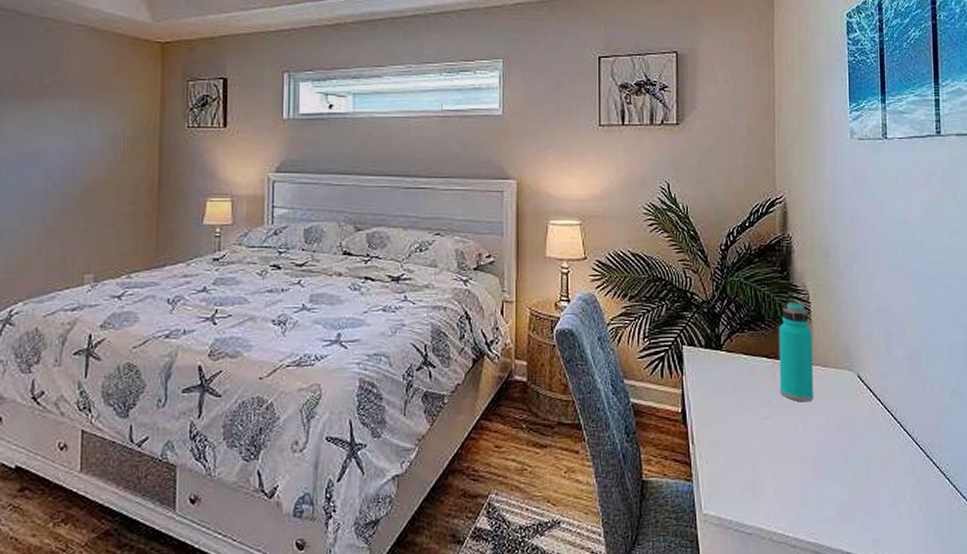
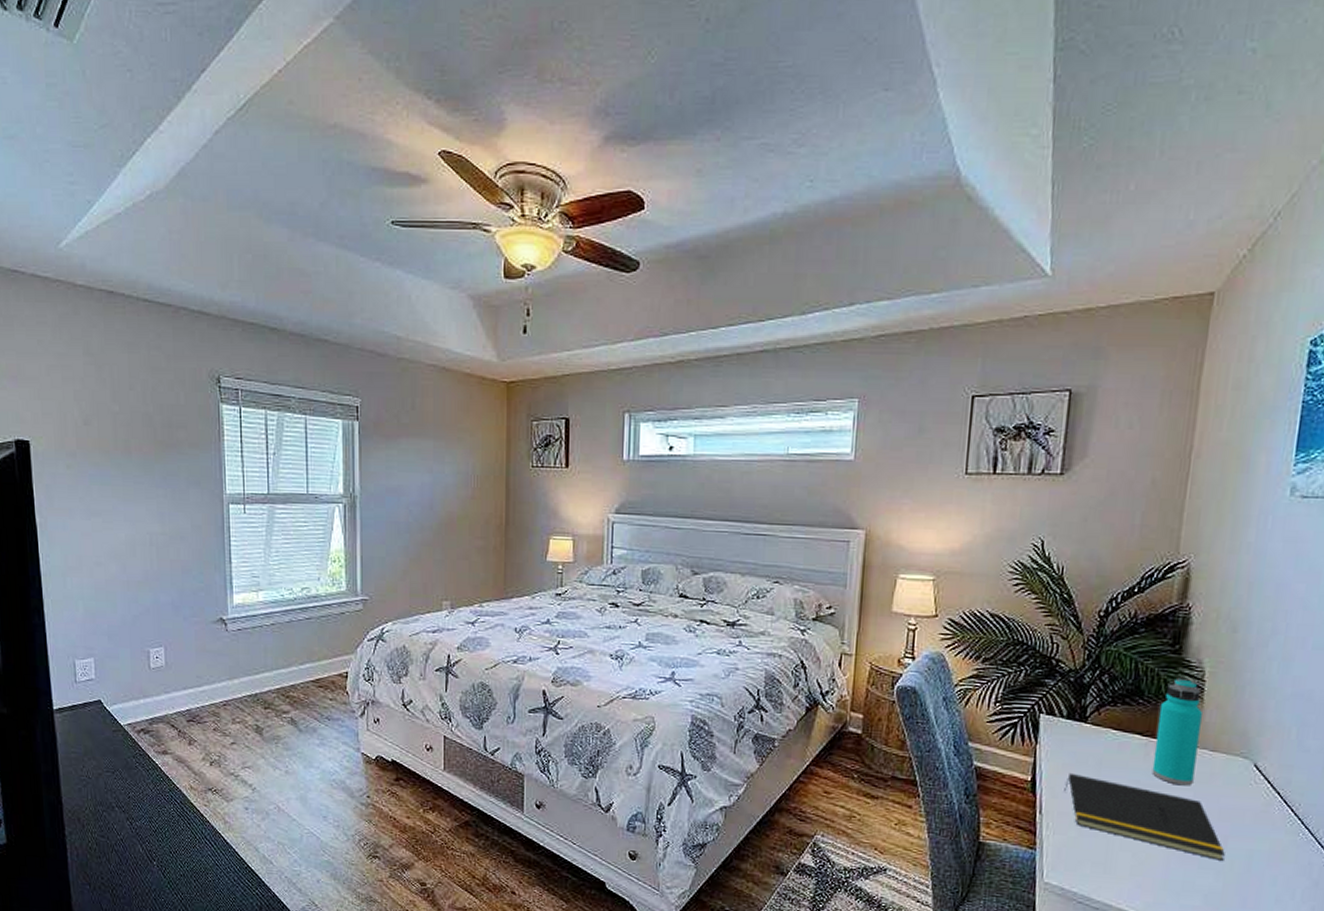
notepad: none [710,400,847,470] -> present [1064,772,1225,861]

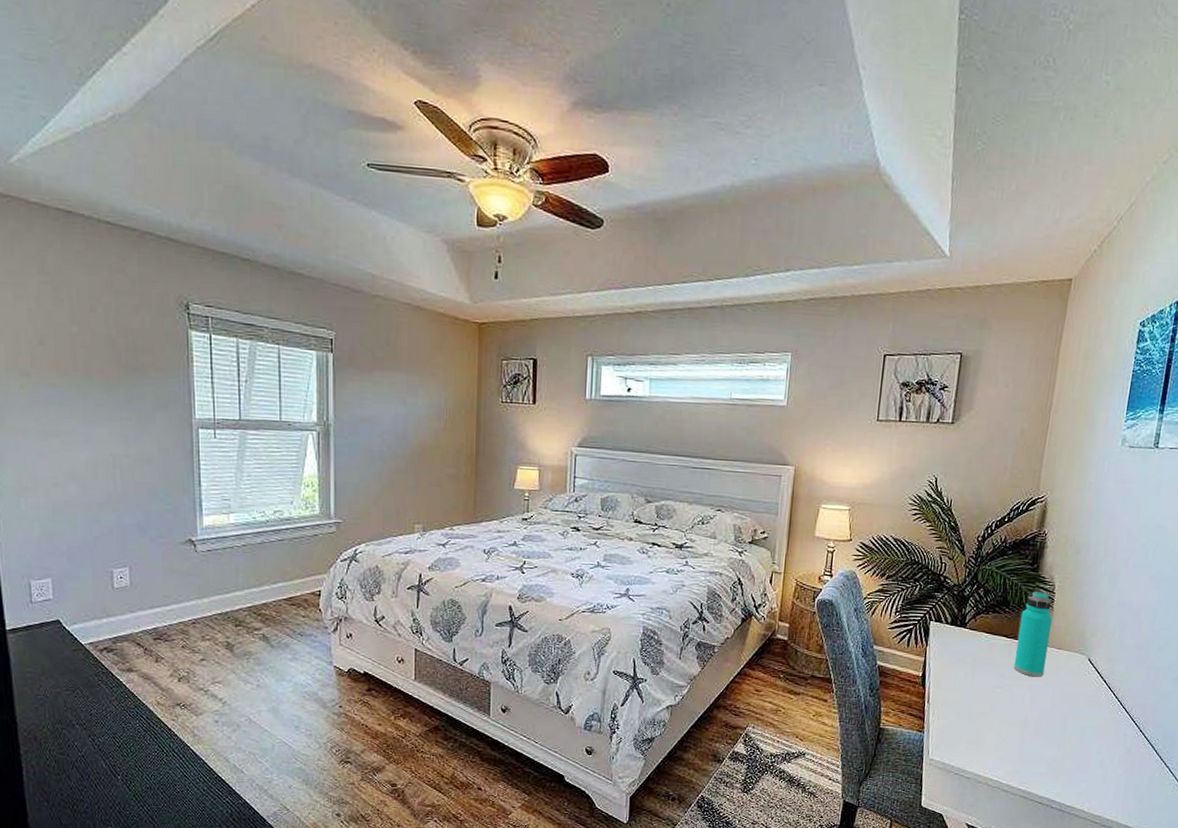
notepad: present [1064,772,1225,861] -> none [947,669,1065,736]

